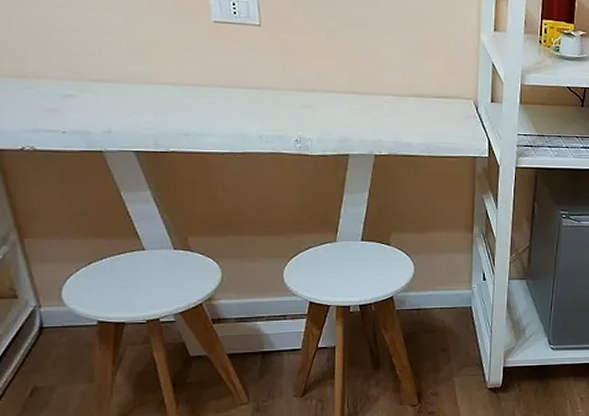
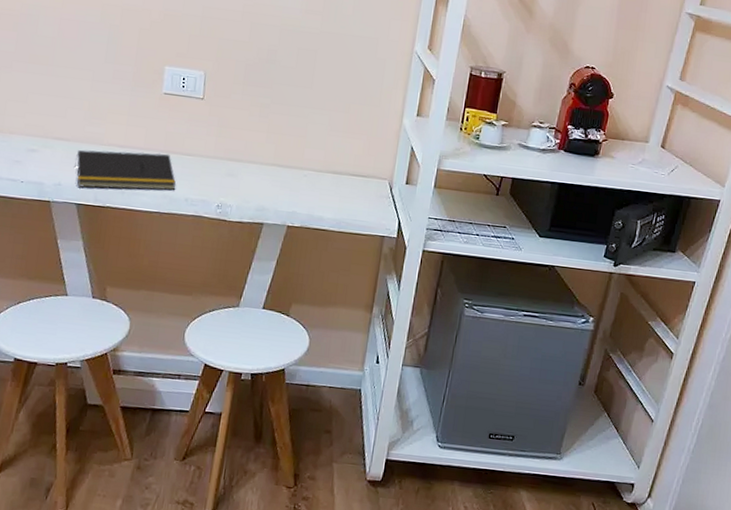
notepad: none [123,88,247,133] -> present [75,149,177,191]

